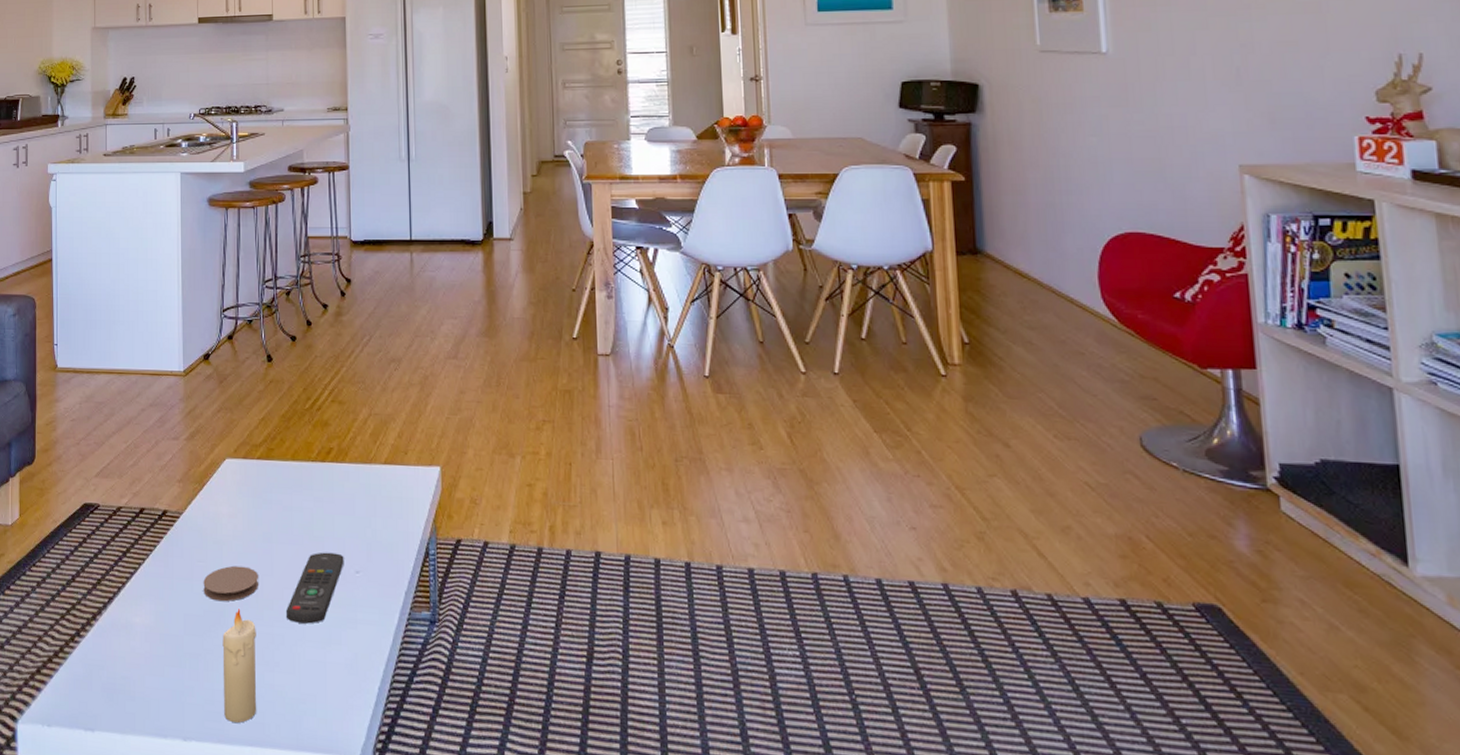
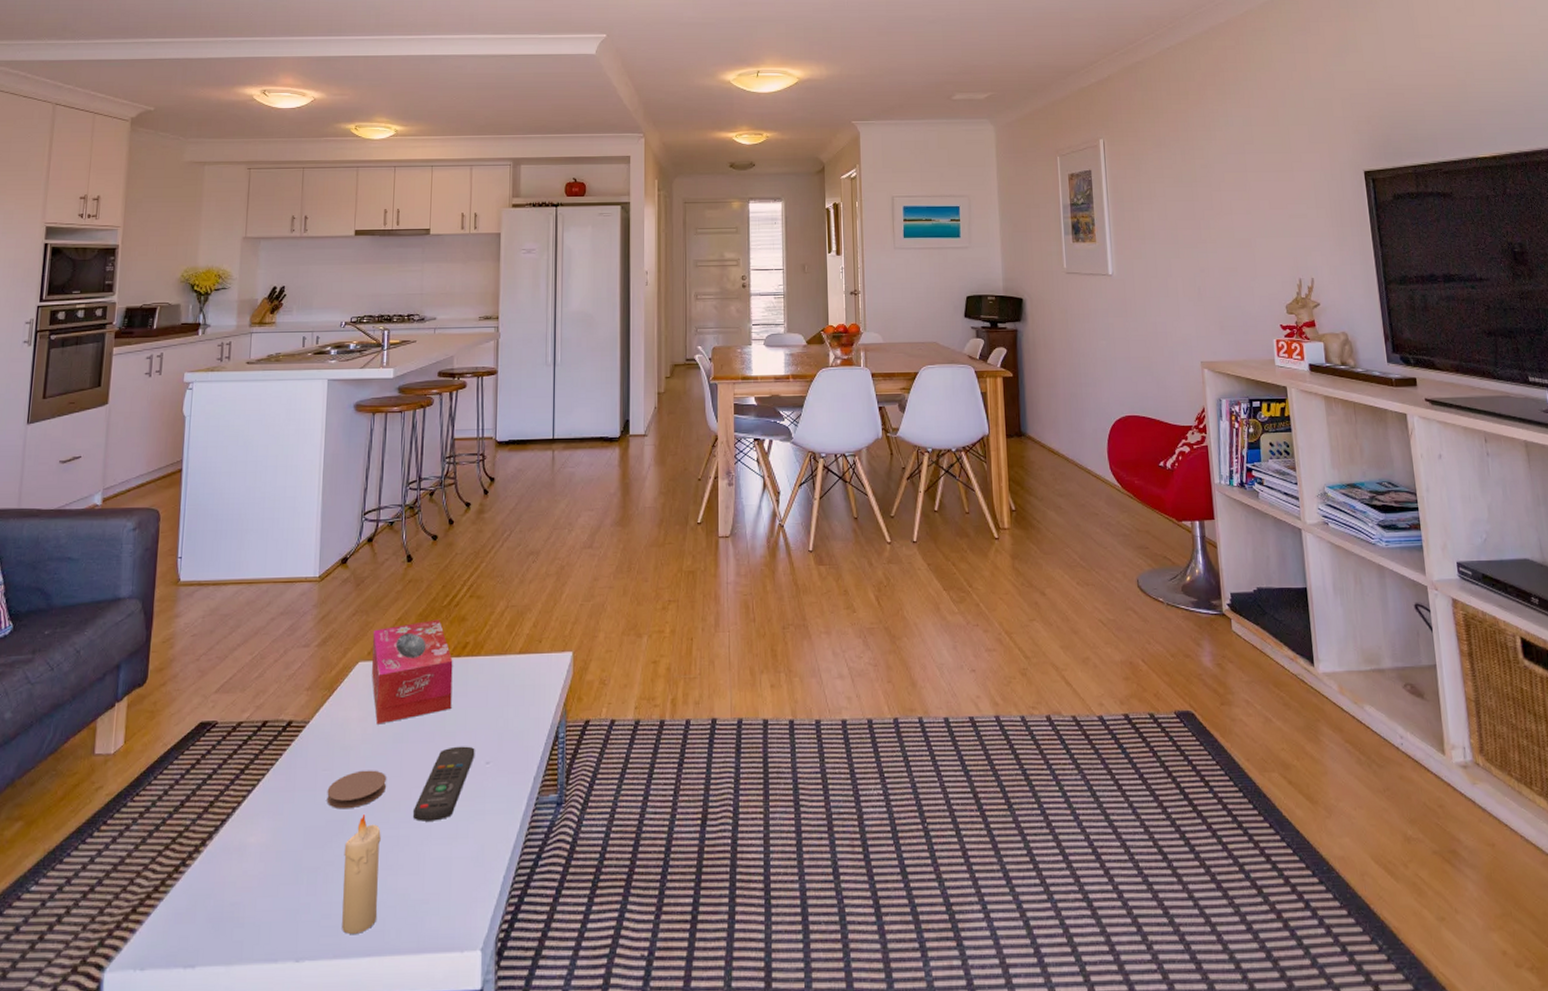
tissue box: none [238,422,319,523] -> present [372,619,453,725]

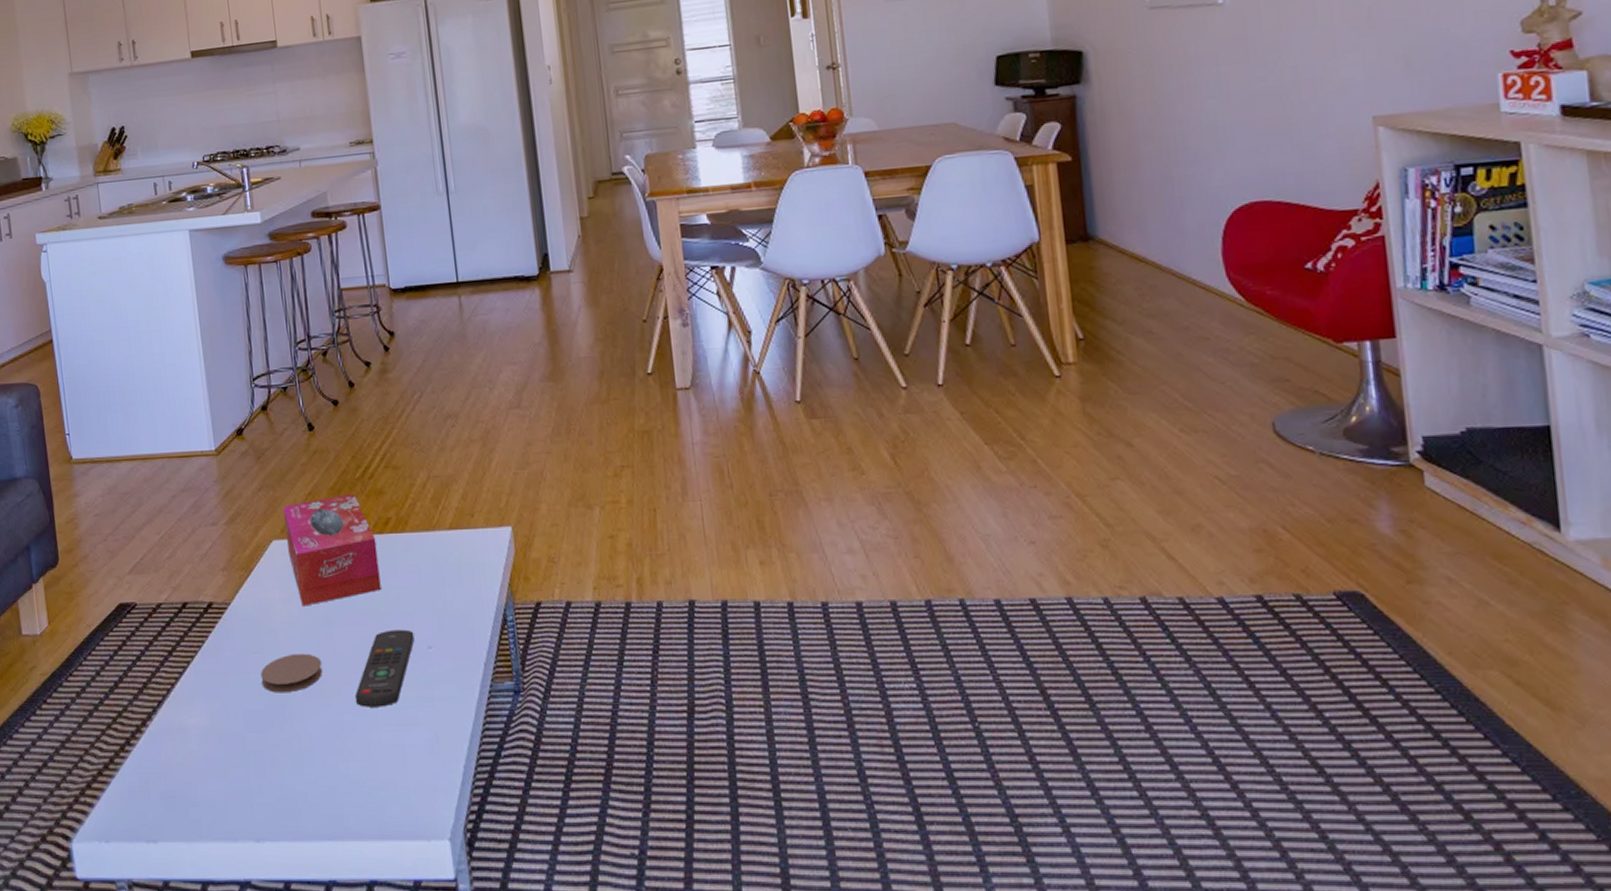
candle: present [342,814,381,934] -> none [287,699,333,817]

